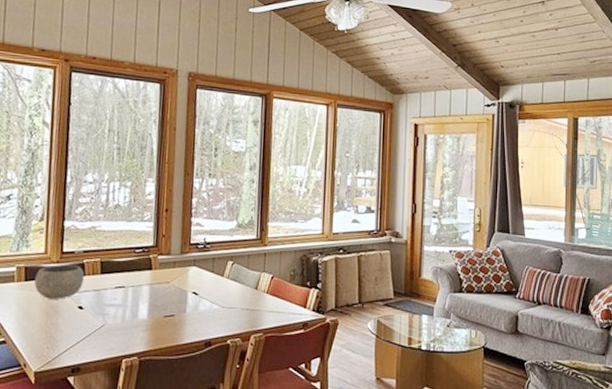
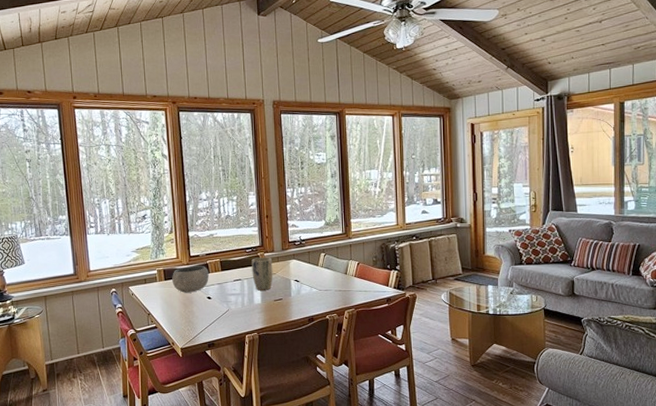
plant pot: none [139,260,167,303] -> present [251,257,273,291]

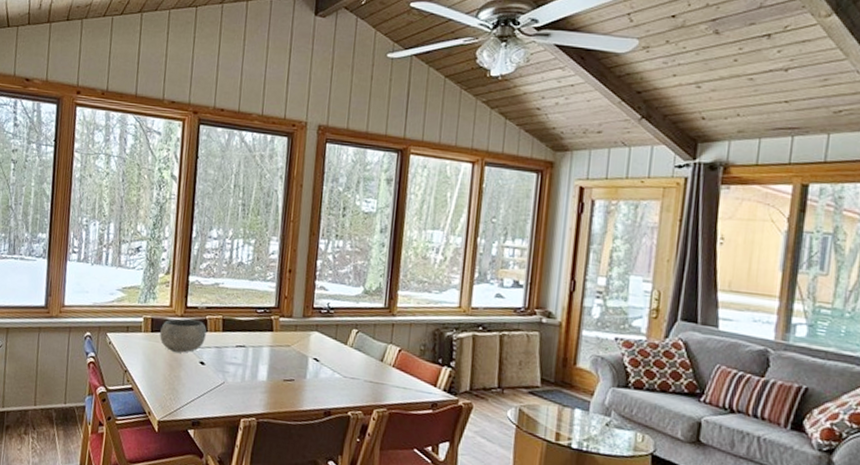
plant pot: present [251,257,273,291] -> none [260,321,289,366]

